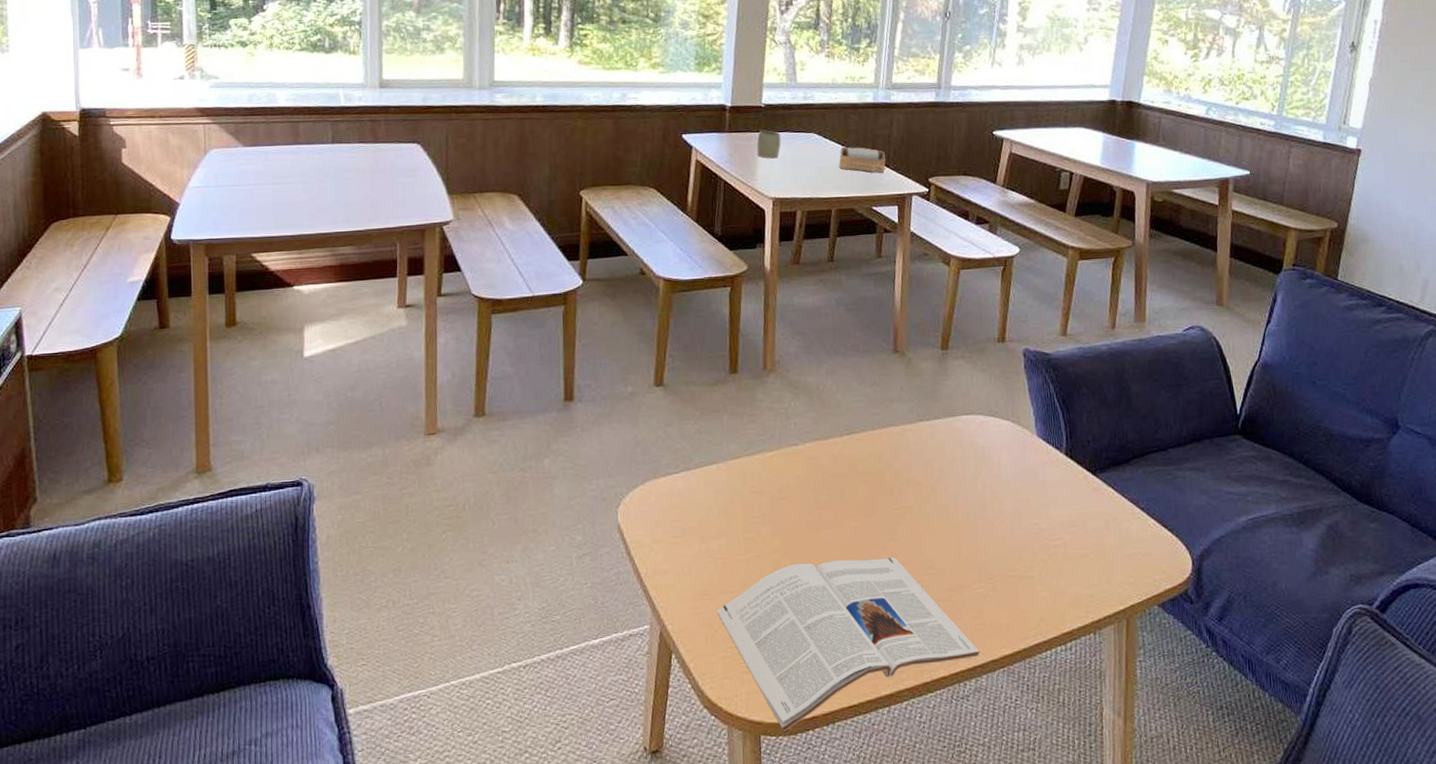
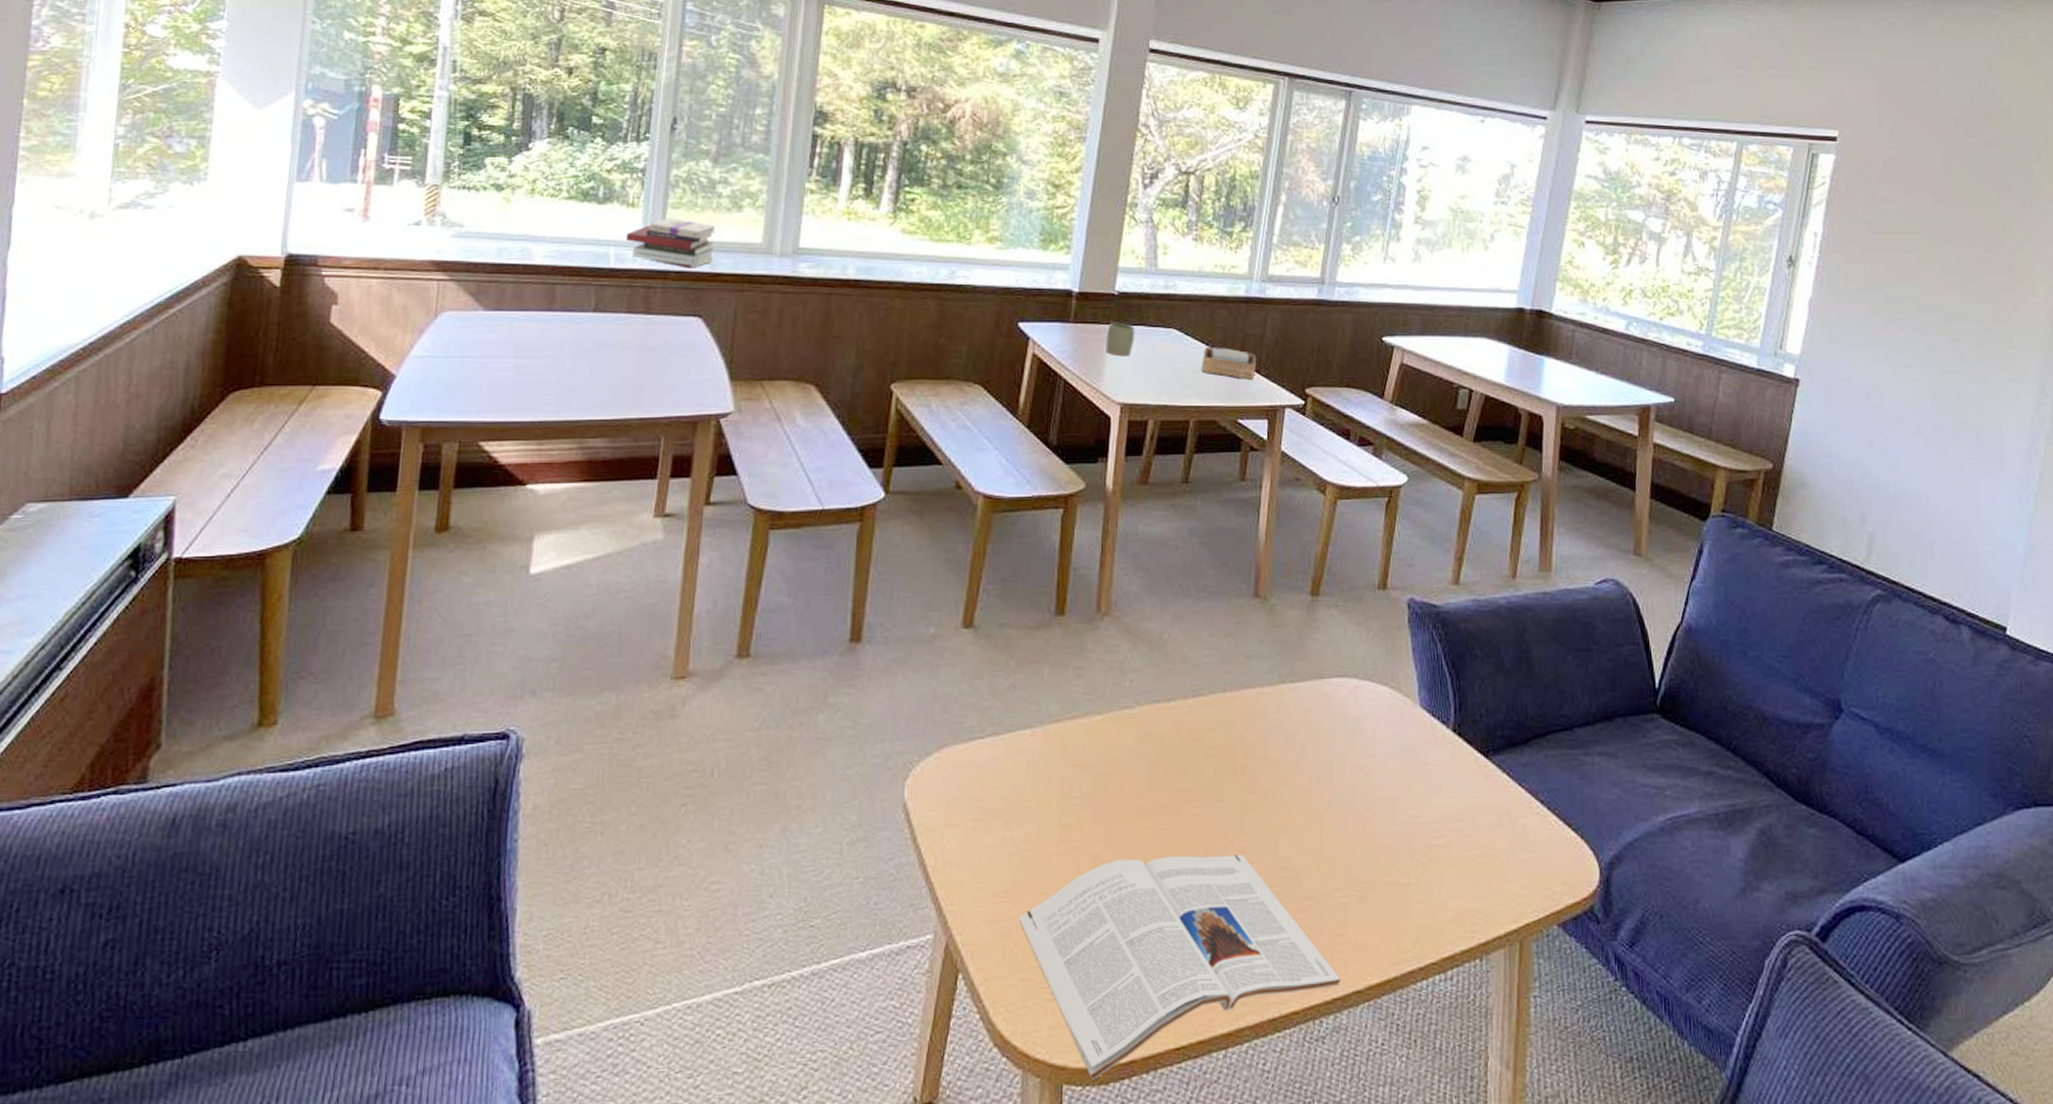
books: none [351,61,424,103] -> present [626,217,715,269]

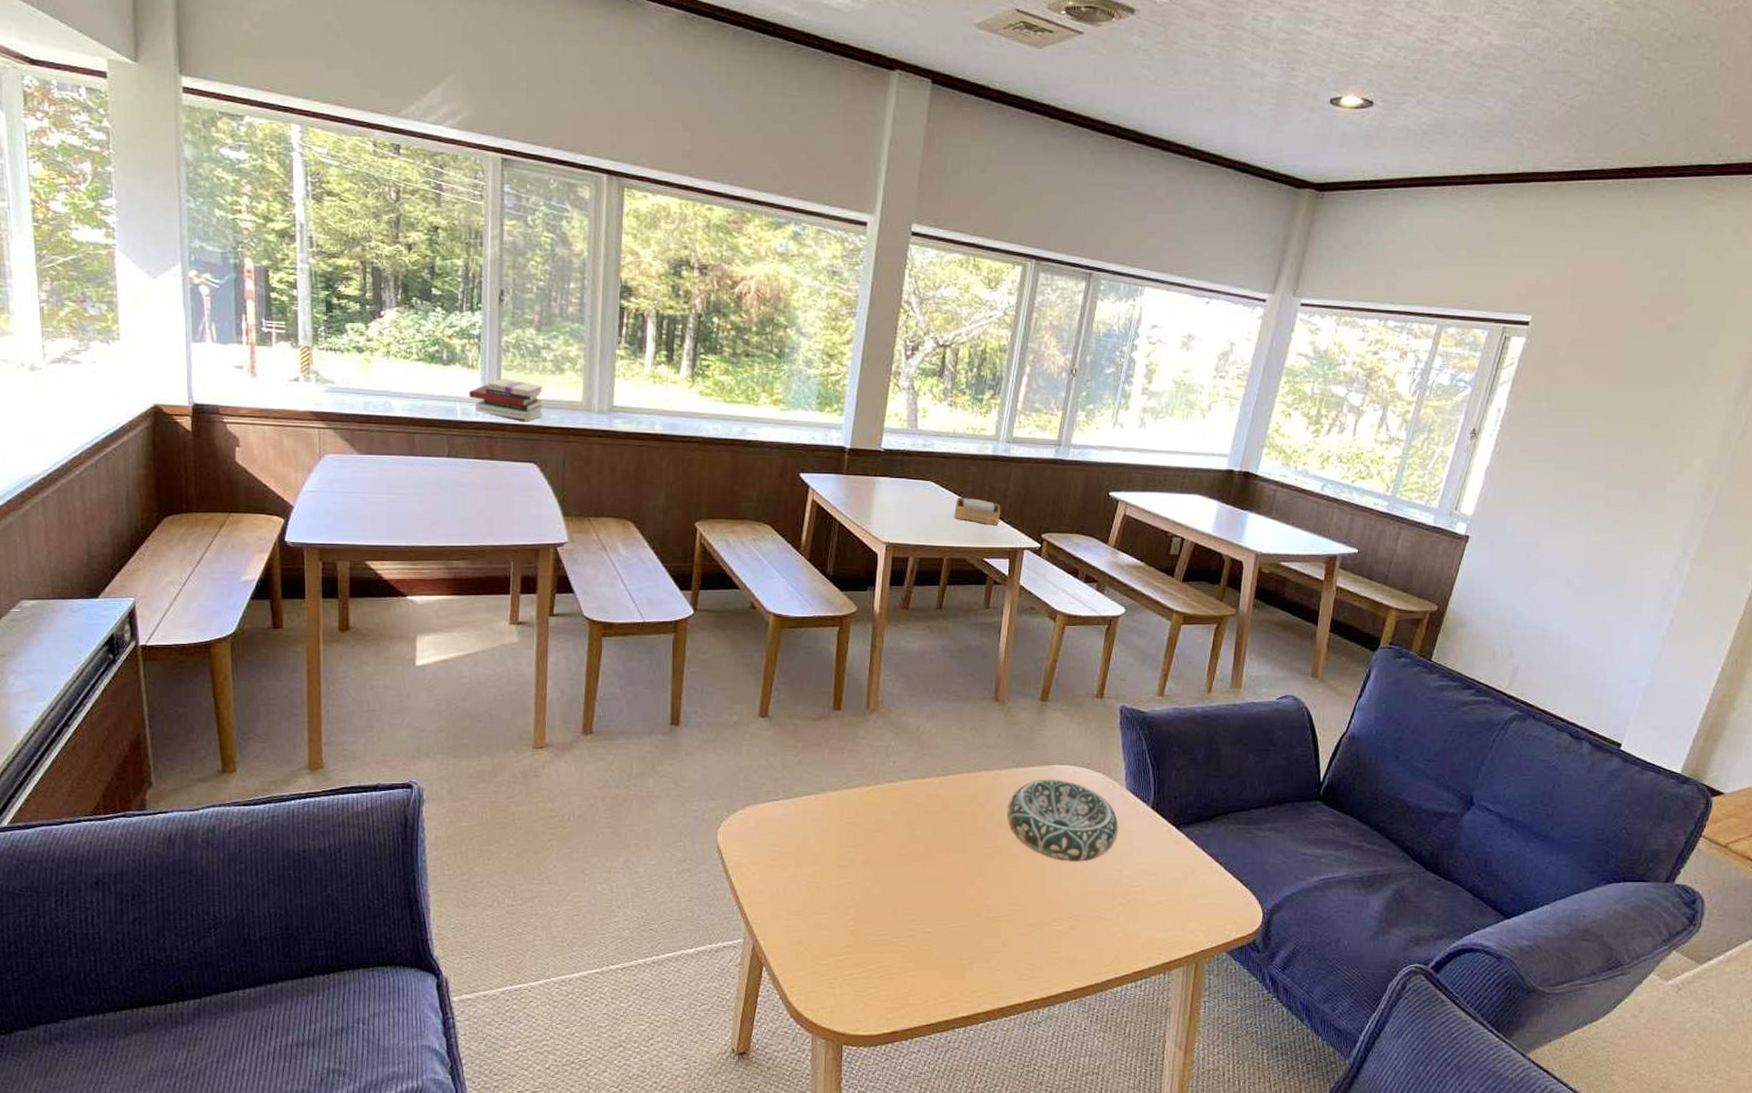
magazine: present [1018,855,1341,1081] -> none [807,891,1055,1043]
mug: present [1105,322,1135,357] -> none [873,474,898,504]
decorative bowl: none [1272,696,1414,808] -> present [1006,779,1119,862]

